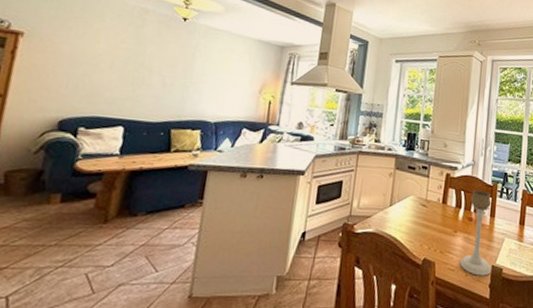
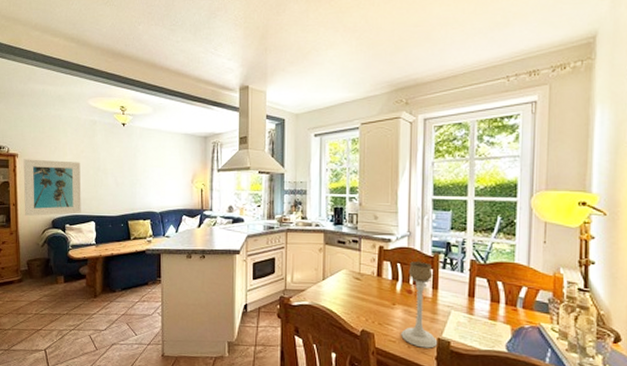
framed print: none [16,39,118,115] -> present [23,159,81,216]

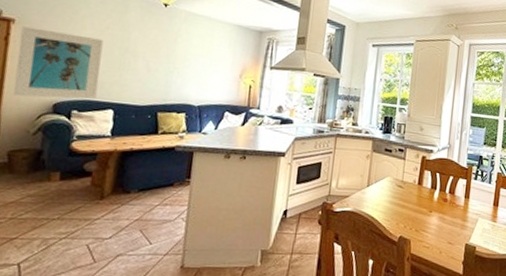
candle holder: present [401,261,438,349] -> none [434,172,466,253]

